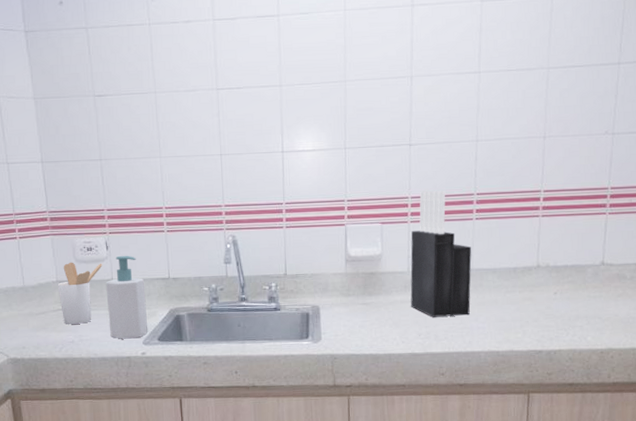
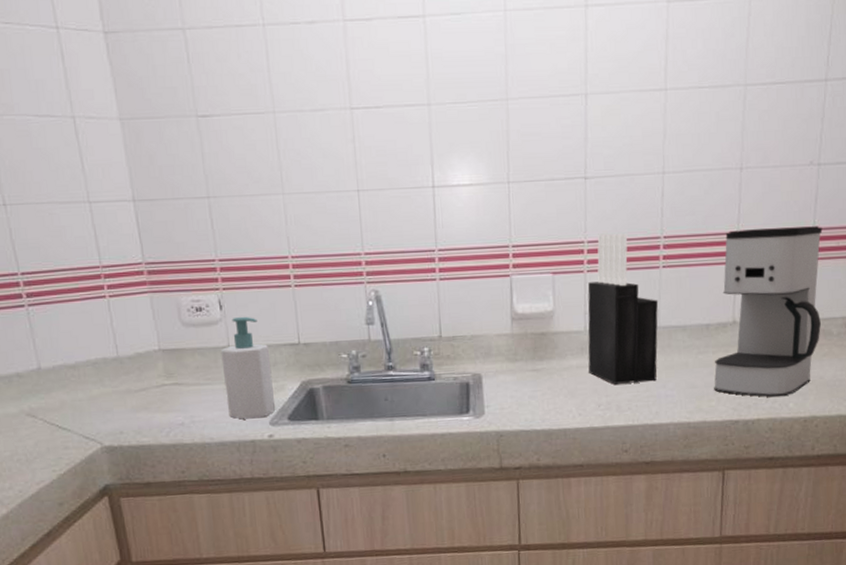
utensil holder: present [57,262,103,324] -> none [160,325,216,403]
coffee maker: none [520,185,617,331] -> present [714,226,823,397]

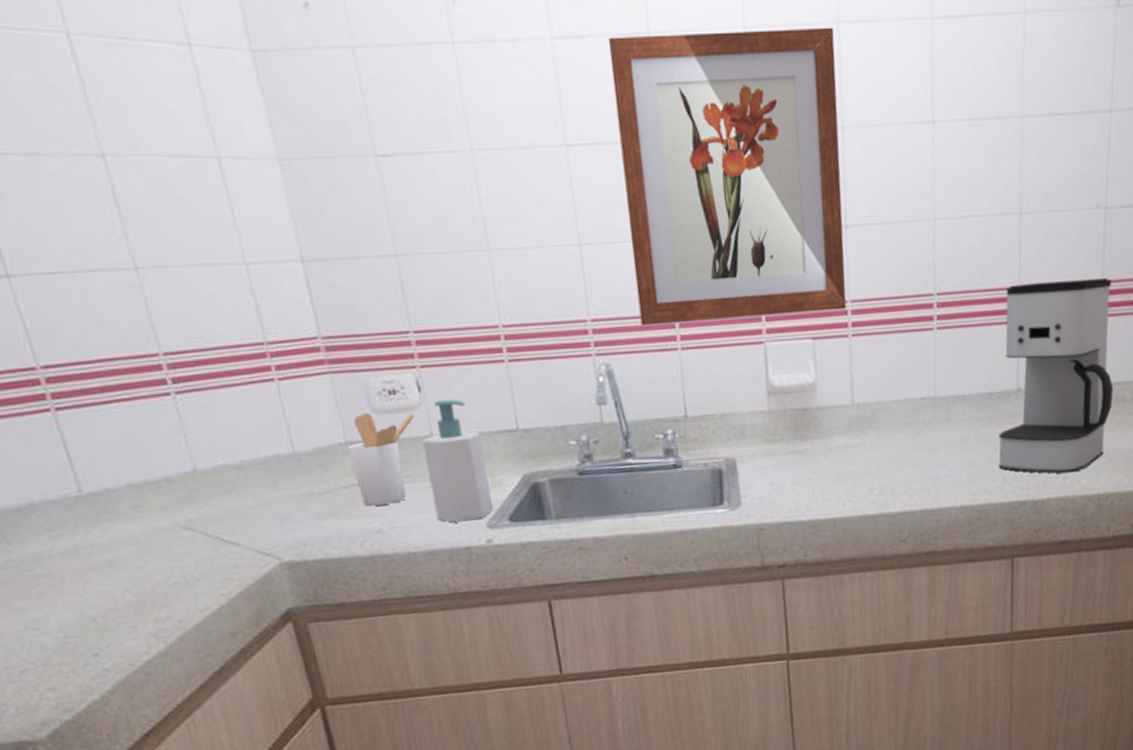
utensil holder: none [160,325,216,403] -> present [347,412,415,506]
wall art: none [390,10,584,260] -> present [608,27,847,326]
knife block: present [587,232,659,384] -> none [853,289,935,465]

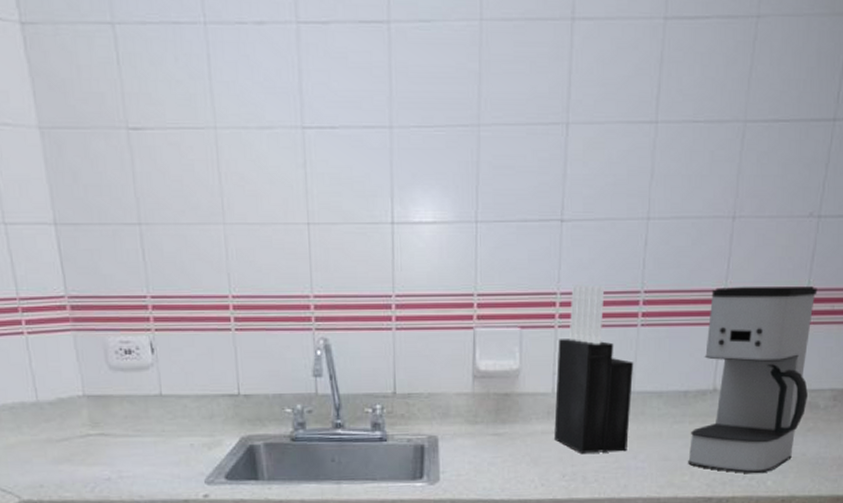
utensil holder: present [347,412,415,506] -> none [84,369,147,455]
soap bottle: present [422,398,494,523] -> none [152,361,212,477]
wall art: present [608,27,847,326] -> none [350,22,568,305]
knife block: none [853,289,935,465] -> present [554,284,634,453]

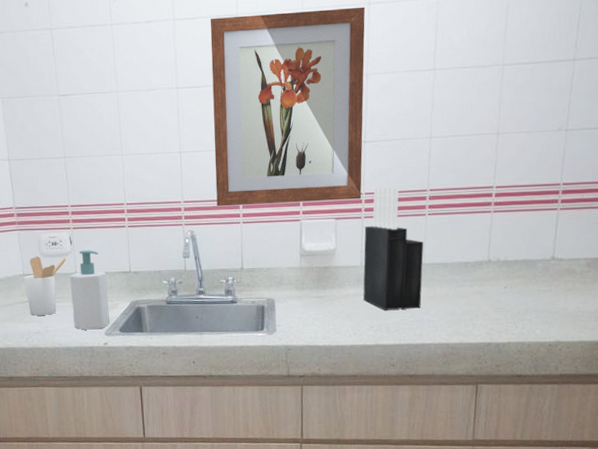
utensil holder: none [84,369,147,455] -> present [24,256,67,316]
soap bottle: none [152,361,212,477] -> present [69,249,110,330]
wall art: none [350,22,568,305] -> present [210,7,366,207]
coffee maker: present [688,286,818,474] -> none [470,181,569,325]

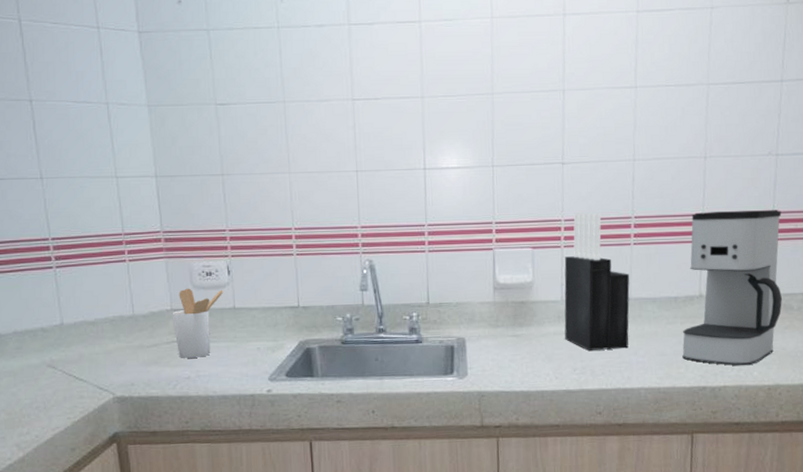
soap bottle: present [69,249,110,330] -> none [227,281,275,375]
wall art: present [210,7,366,207] -> none [390,18,561,233]
coffee maker: none [470,181,569,325] -> present [682,210,782,366]

